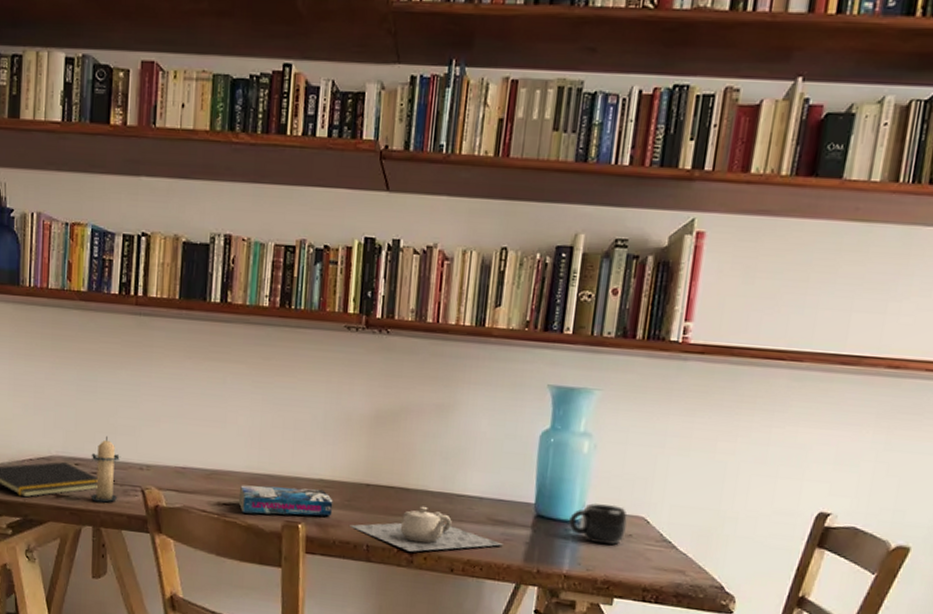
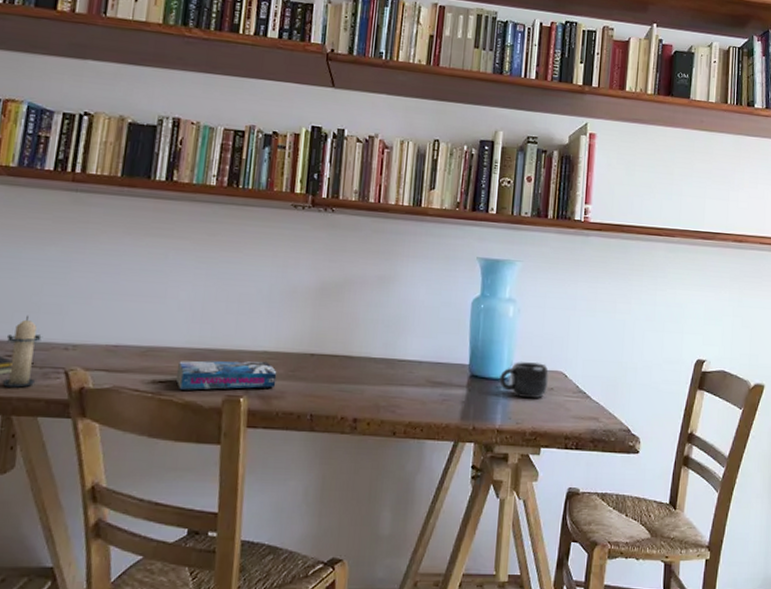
teapot: present [350,506,503,552] -> none [294,372,441,418]

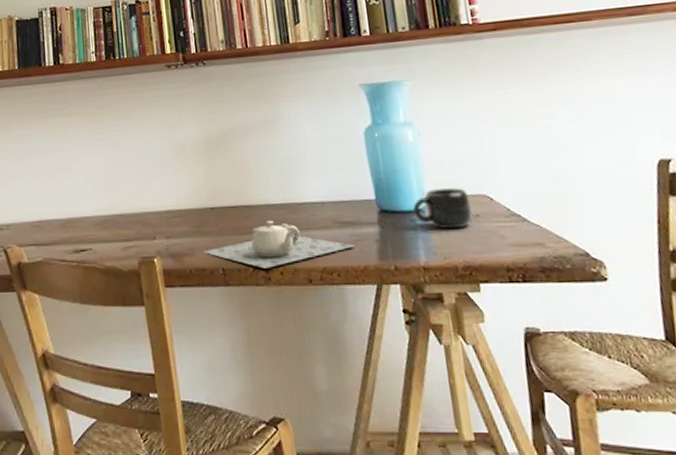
book: present [175,360,277,390] -> none [93,220,184,256]
teapot: none [294,372,441,418] -> present [203,220,355,269]

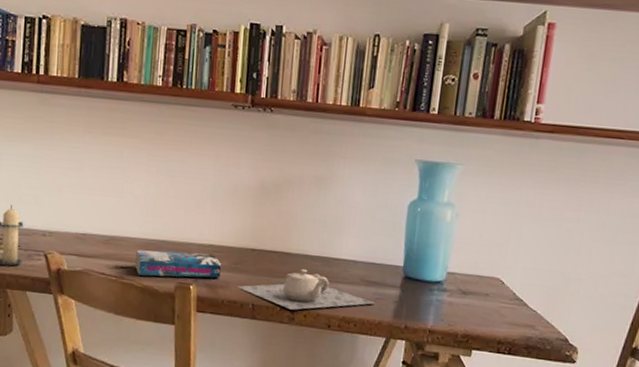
book: none [93,220,184,256] -> present [134,250,222,278]
mug: present [413,188,473,229] -> none [433,266,485,303]

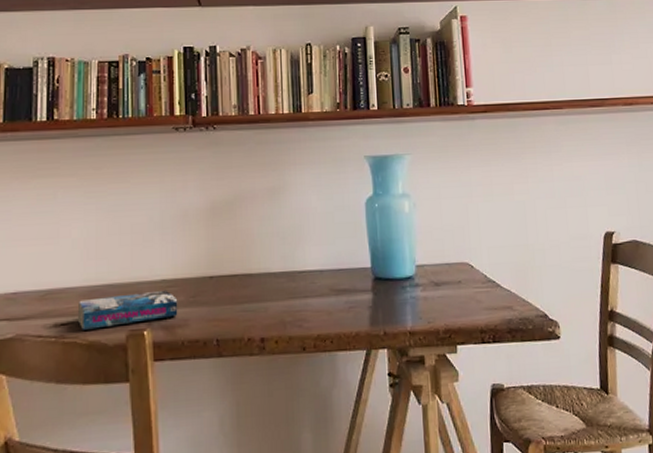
teapot: present [237,268,375,310] -> none [197,288,348,338]

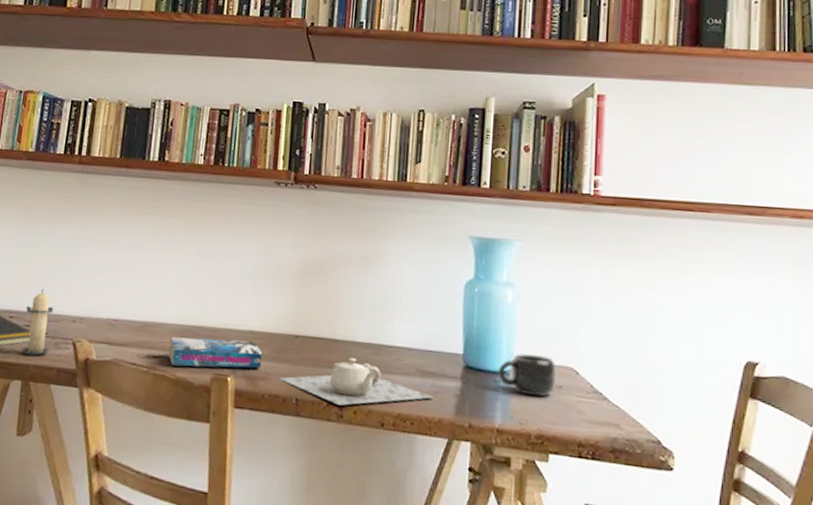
teapot: none [197,288,348,338] -> present [279,357,433,406]
mug: none [404,256,455,295] -> present [498,354,556,397]

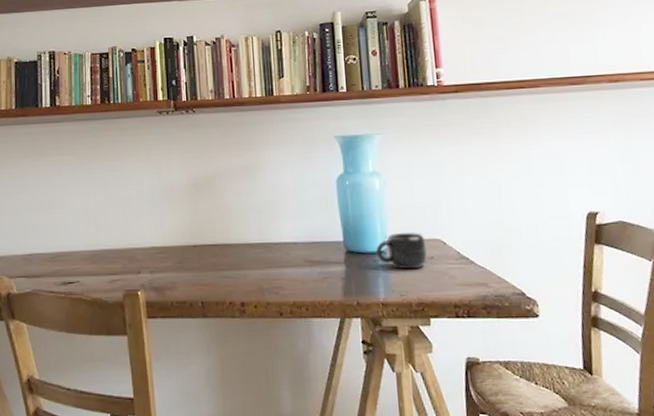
book: present [168,337,263,369] -> none [81,256,167,288]
teapot: present [279,357,433,406] -> none [184,258,322,302]

